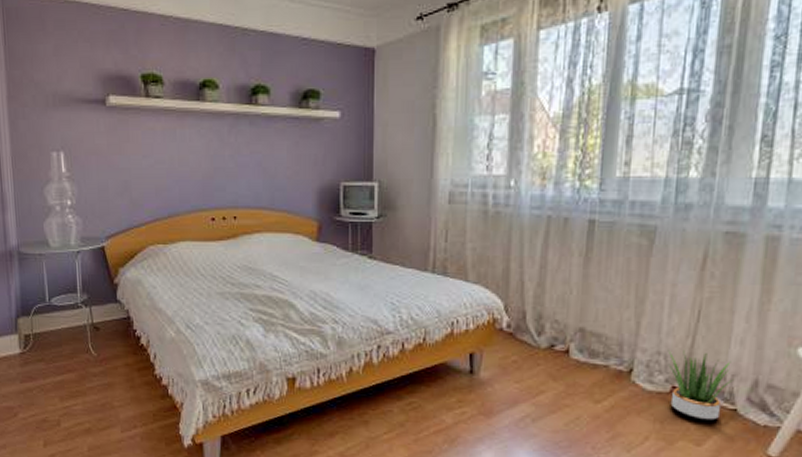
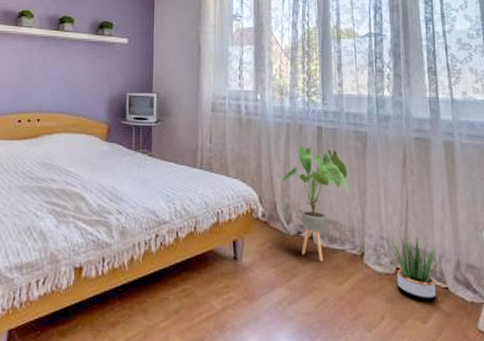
house plant: none [534,245,624,379] -> present [281,147,350,262]

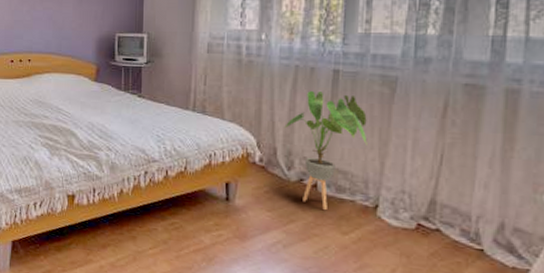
potted plant: present [388,234,442,298] -> none [412,189,480,259]

